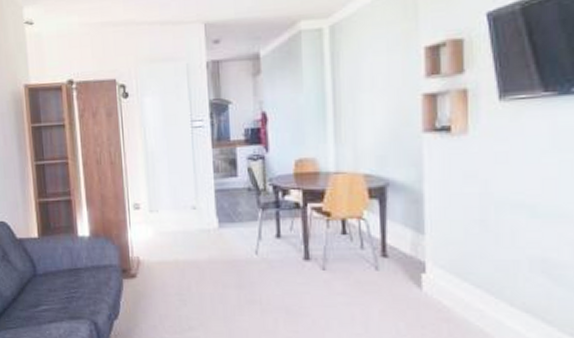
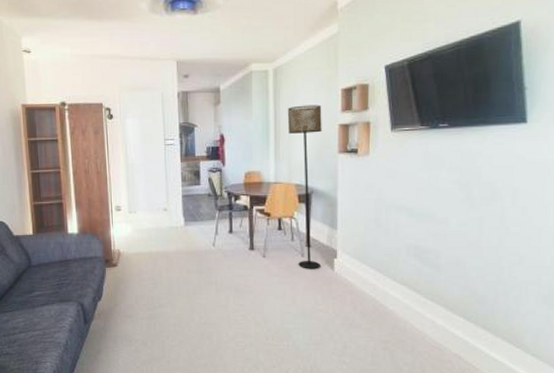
floor lamp: none [349,69,402,287] -> present [287,105,322,269]

